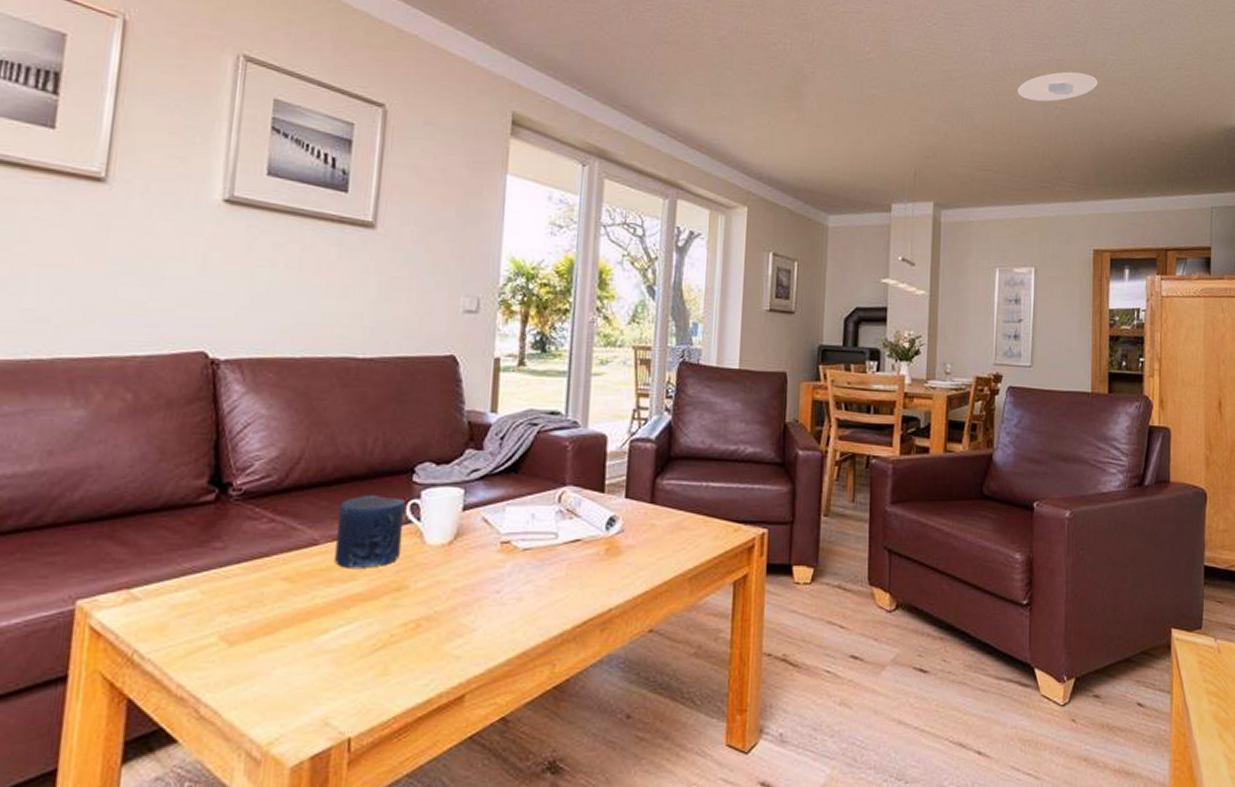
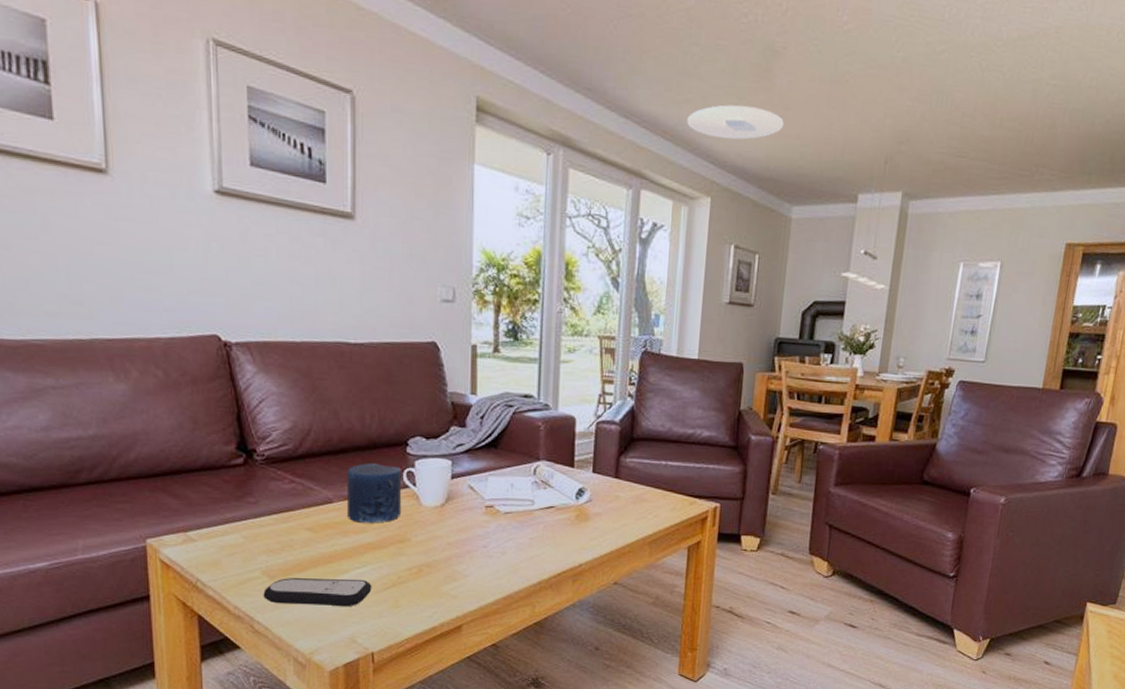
remote control: none [217,640,357,679] -> present [263,578,372,607]
ceiling light: none [722,121,816,153] -> present [687,104,784,140]
recessed light: present [1017,71,1098,102] -> none [1006,41,1100,78]

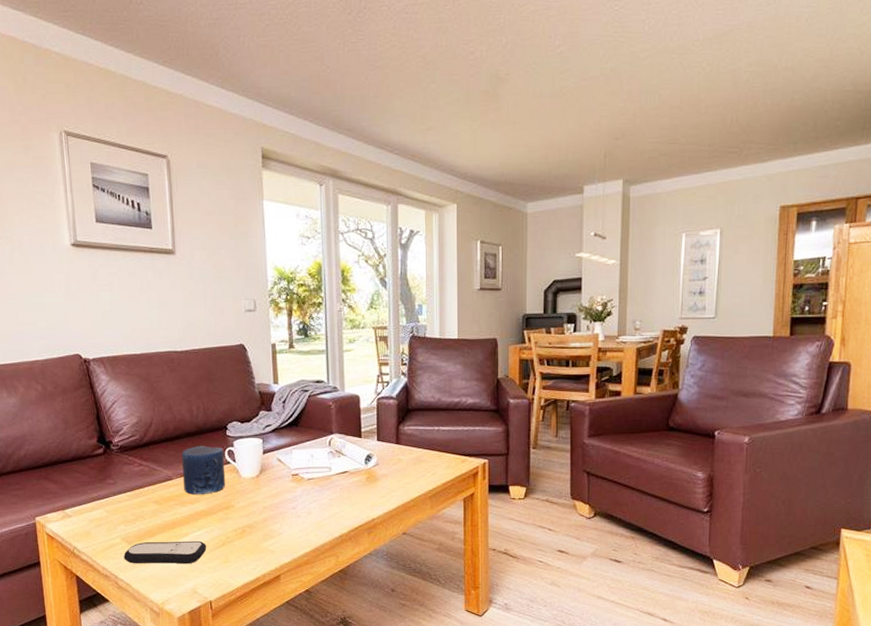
ceiling light: present [687,104,784,140] -> none [431,126,513,155]

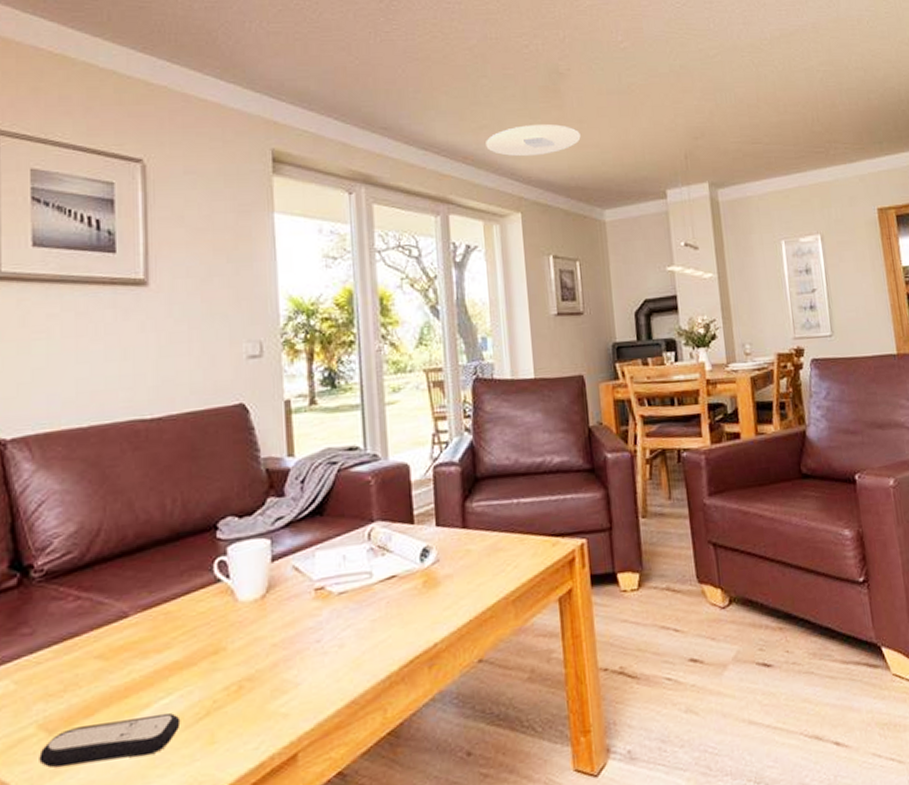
candle: present [181,445,226,494] -> none [144,557,214,638]
ceiling light: none [431,126,513,155] -> present [486,124,581,157]

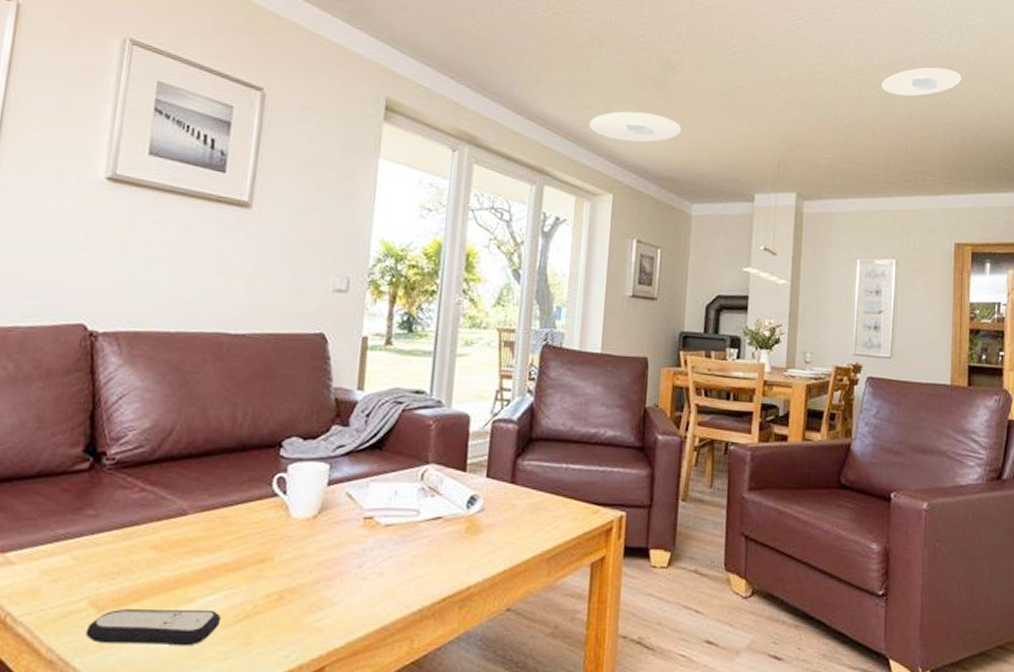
recessed light: none [776,33,857,68] -> present [881,67,962,96]

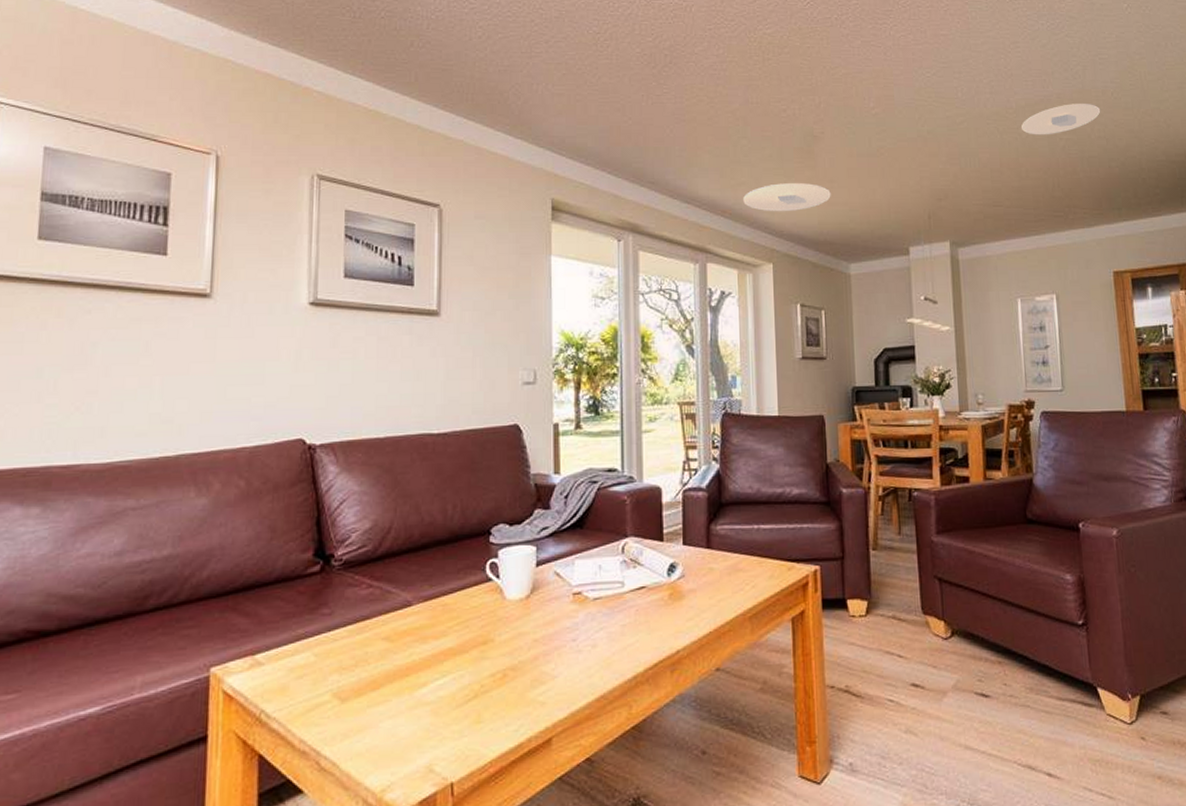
remote control: present [86,609,222,646] -> none [332,692,452,731]

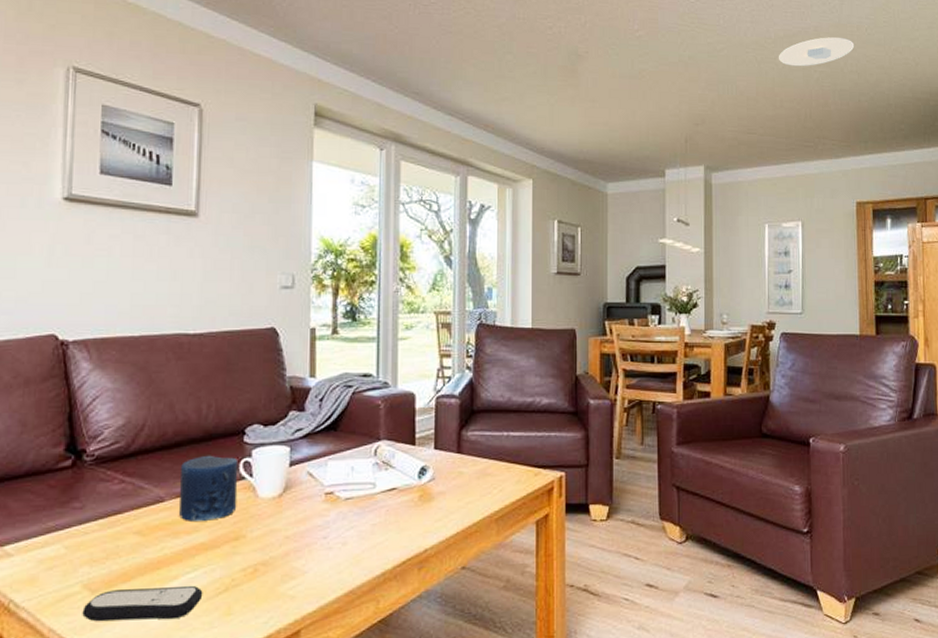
remote control: none [332,692,452,731] -> present [82,585,203,621]
candle: none [426,556,485,626] -> present [179,455,239,521]
ceiling light: present [743,183,831,212] -> none [506,100,592,129]

